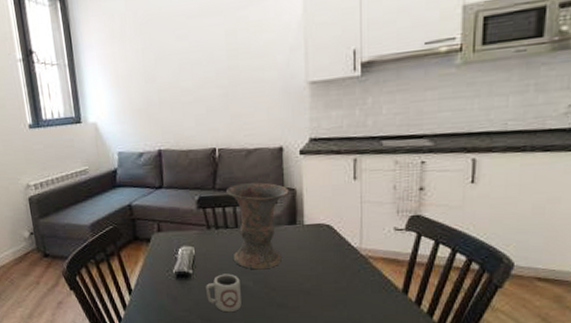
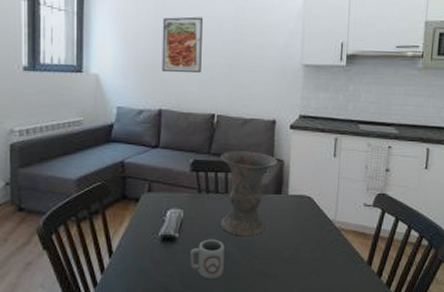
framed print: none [151,47,197,112] -> present [161,16,203,73]

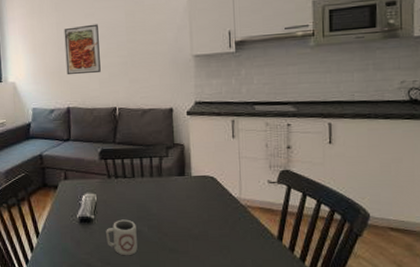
vase: present [220,151,278,237] -> none [125,138,178,216]

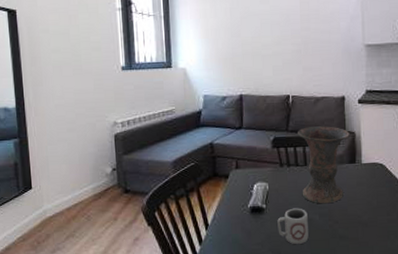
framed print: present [64,24,101,75] -> none [237,10,274,62]
vase: none [125,138,178,216] -> present [298,126,350,204]

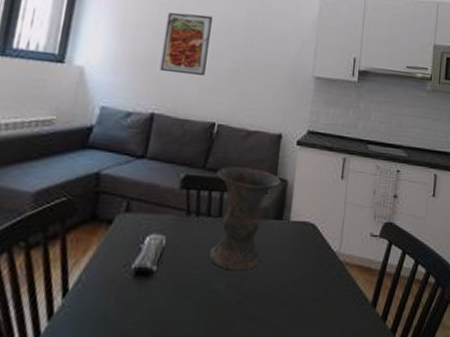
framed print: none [237,10,274,62] -> present [159,12,212,76]
cup: present [277,208,309,245] -> none [166,273,212,327]

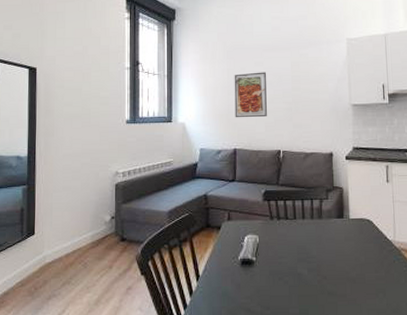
vase: present [208,166,281,271] -> none [288,181,338,259]

